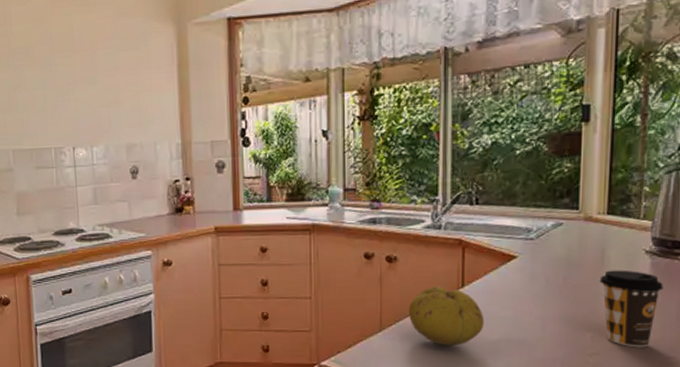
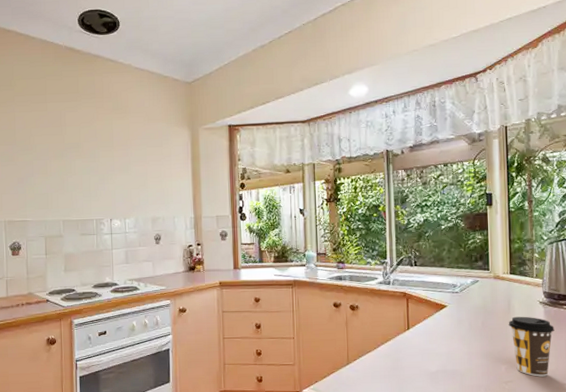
fruit: present [408,286,484,346] -> none [368,329,426,376]

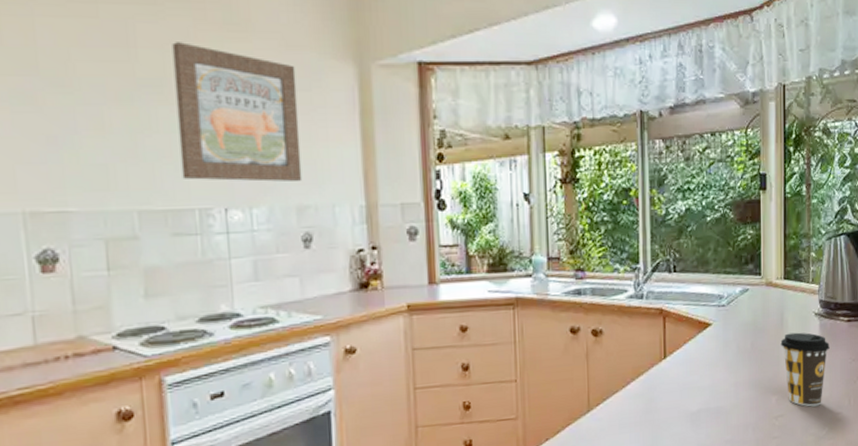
wall art: none [84,122,156,203] -> present [172,42,303,182]

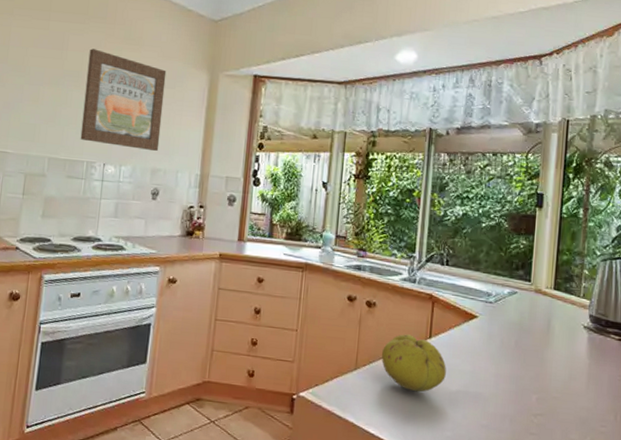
fruit: none [614,359,685,422] -> present [381,334,446,393]
coffee cup: present [780,332,830,407] -> none [545,339,598,414]

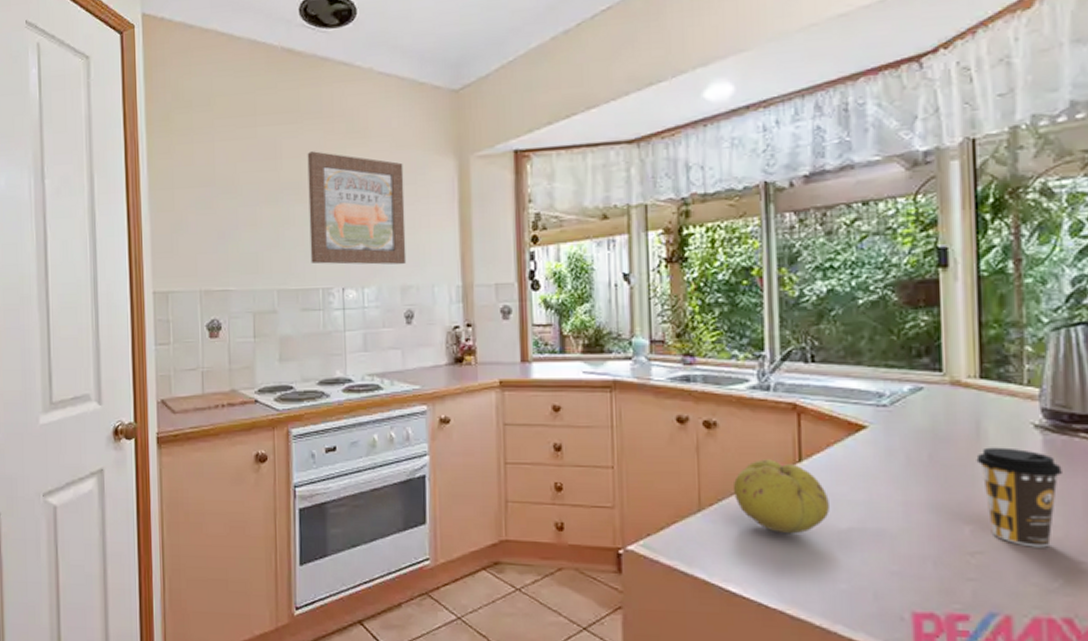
coffee cup: none [545,339,598,414] -> present [976,447,1062,548]

